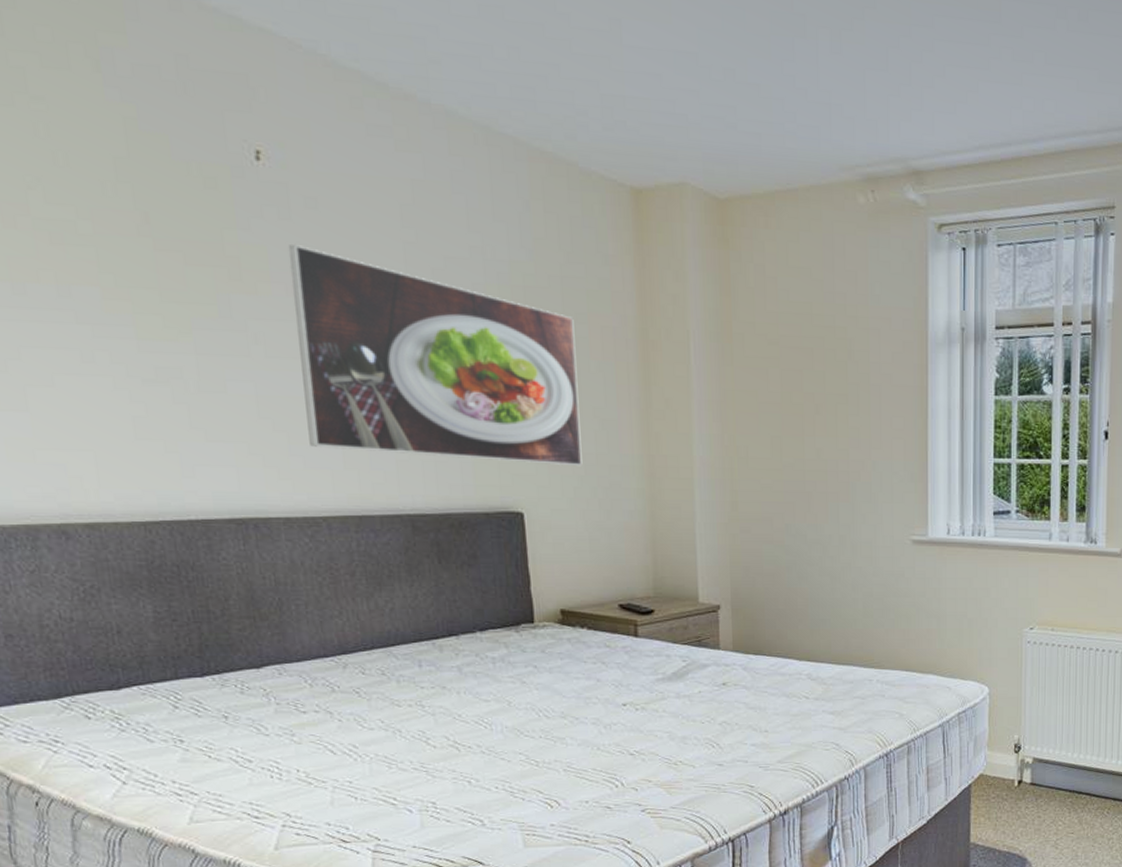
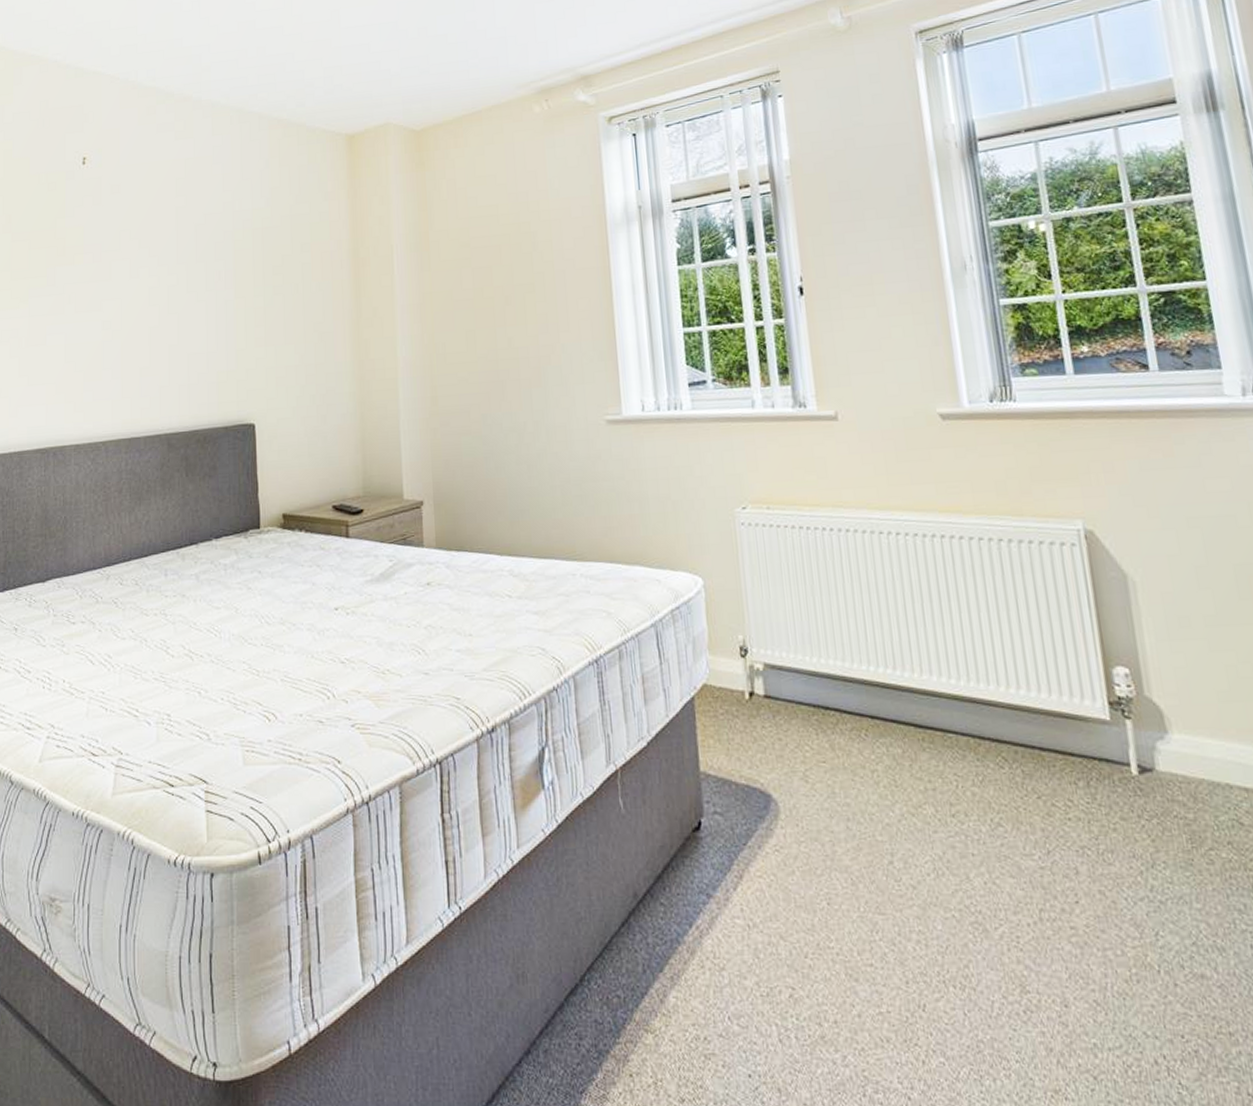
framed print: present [288,245,583,467] -> none [97,222,304,382]

